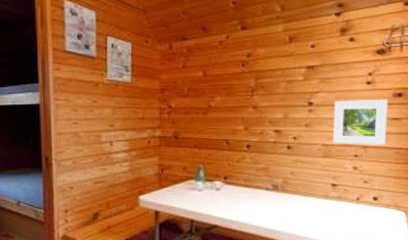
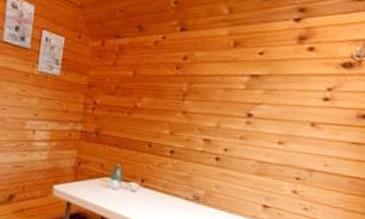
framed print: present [332,100,388,145] -> none [270,115,349,172]

